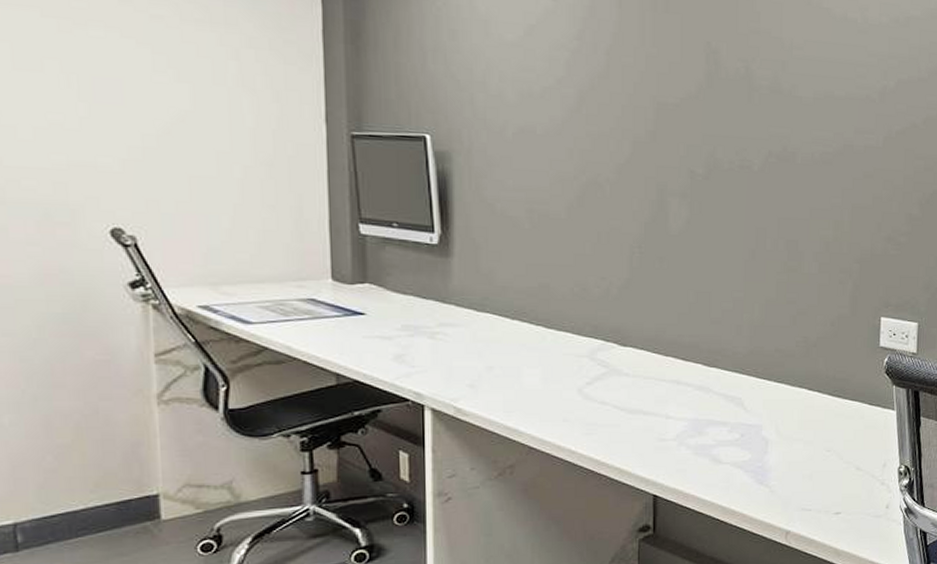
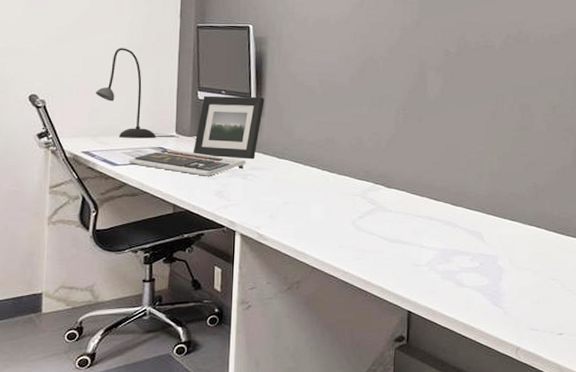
desk lamp: none [211,163,362,288] -> present [96,48,197,139]
computer keyboard: none [266,301,433,336] -> present [128,149,246,176]
picture frame: none [358,229,453,314] -> present [192,95,265,160]

